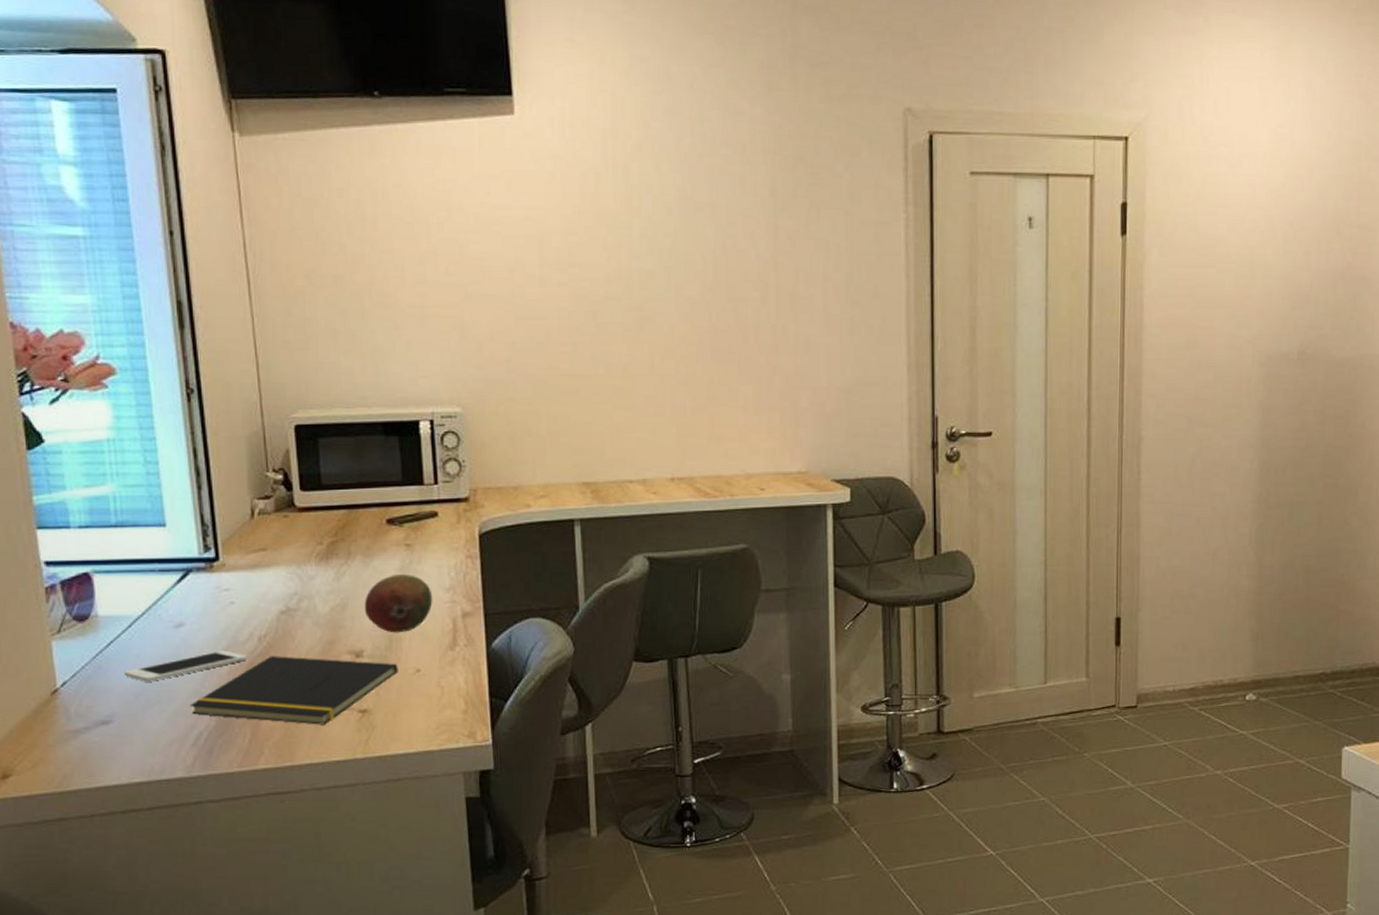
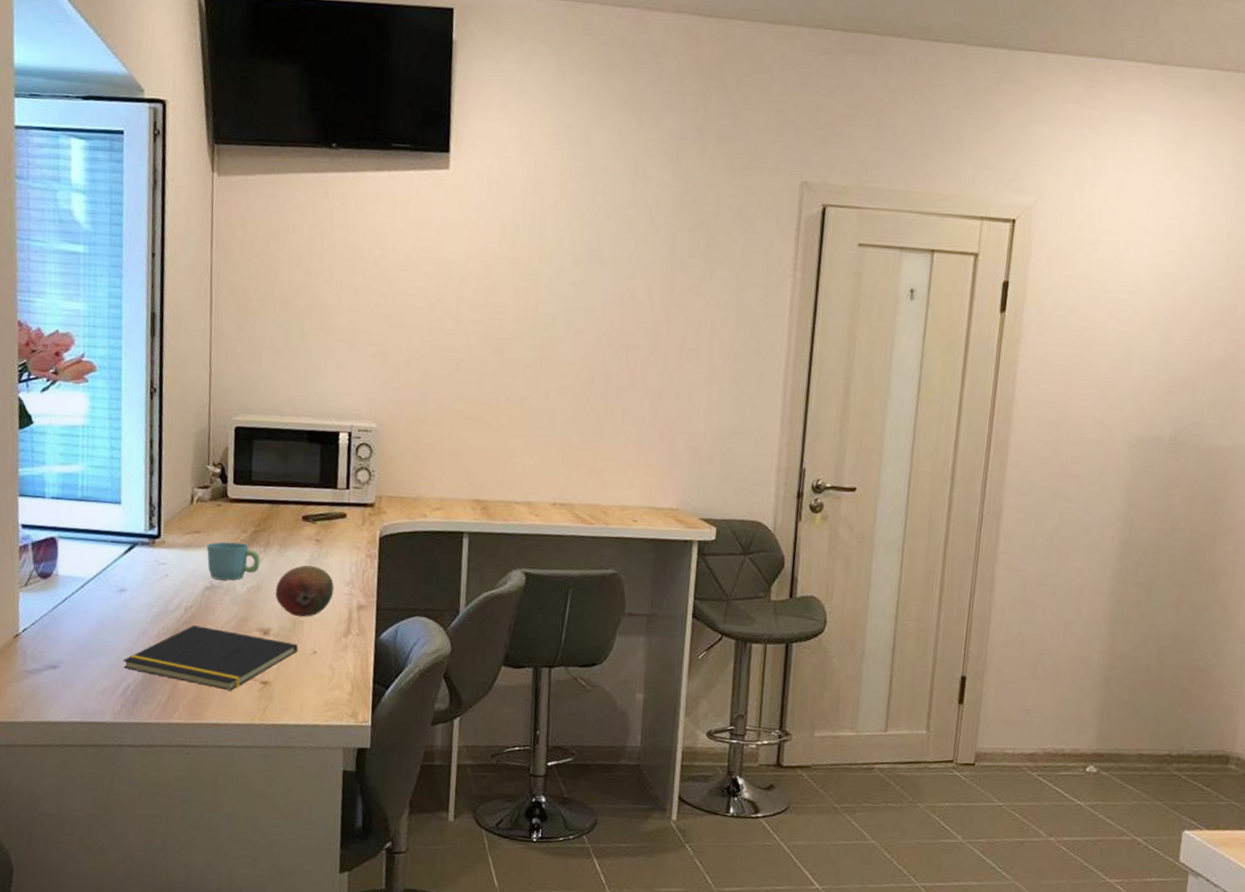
cell phone: present [123,650,247,682] -> none [73,615,174,636]
mug: none [276,557,343,601] -> present [206,542,260,580]

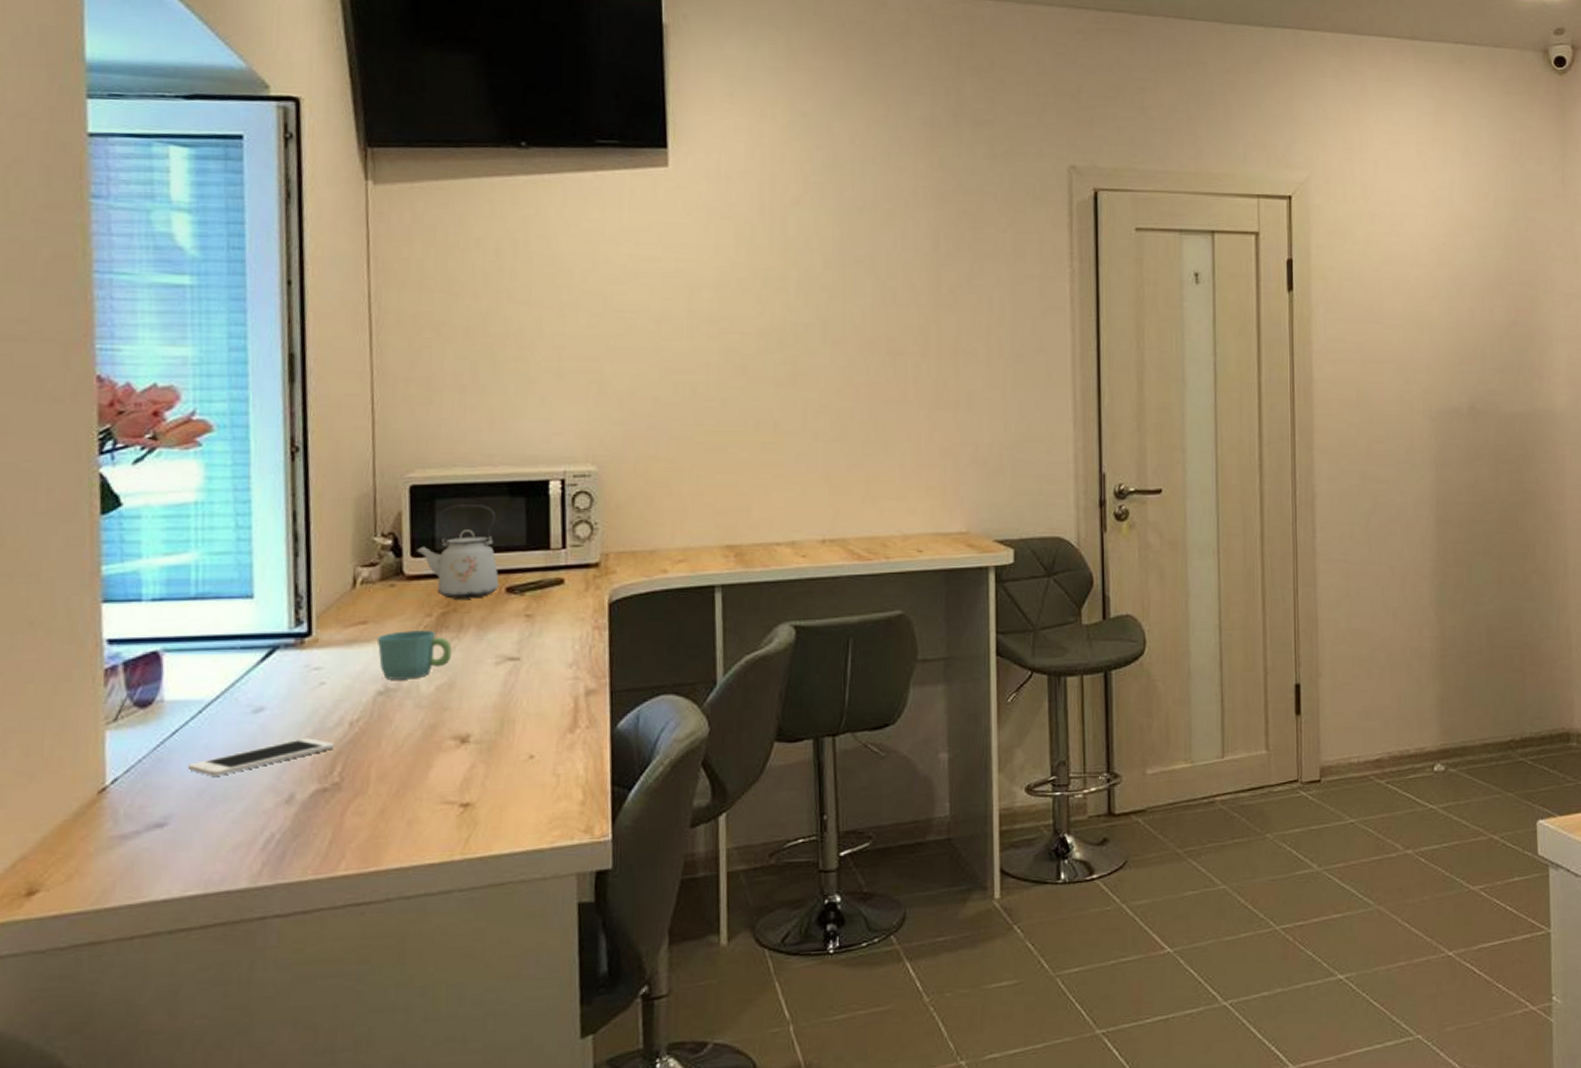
cell phone: none [73,615,174,636] -> present [187,738,335,776]
notepad: present [122,625,298,691] -> none [262,743,509,822]
kettle: none [237,445,298,522] -> present [415,505,499,599]
fruit: present [275,565,334,617] -> none [474,648,553,715]

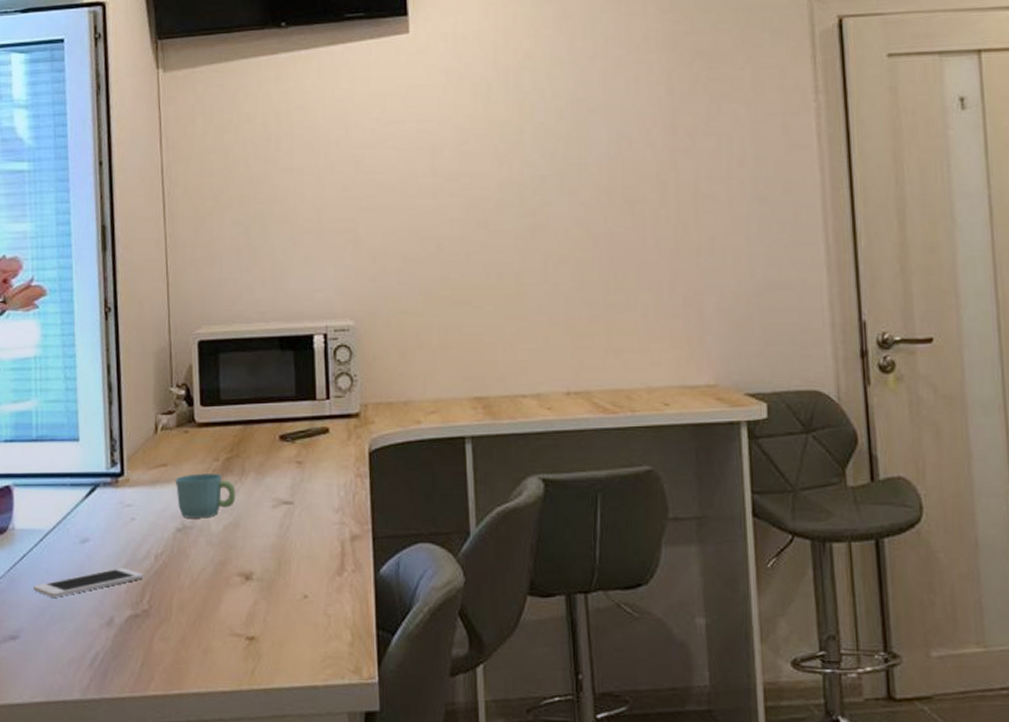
kettle: present [415,505,499,599] -> none [203,358,274,445]

